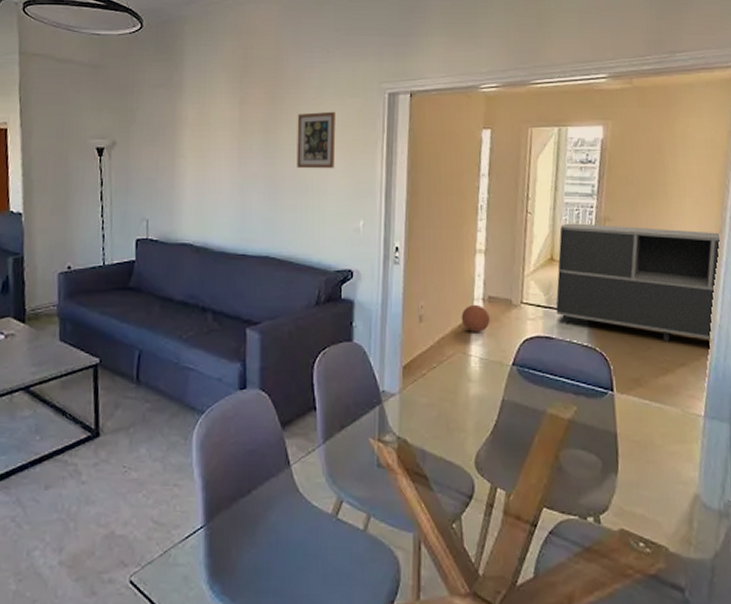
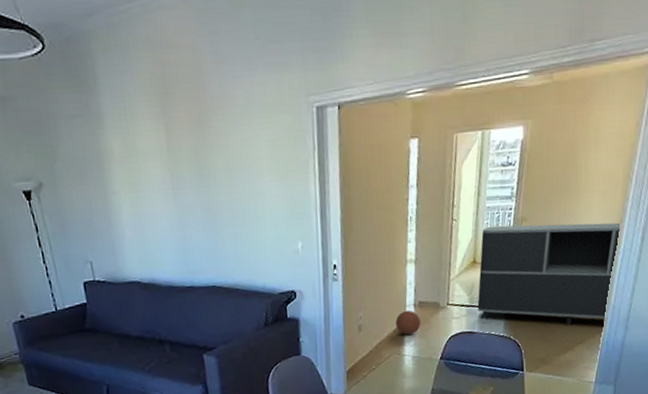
picture frame: present [297,111,336,169] -> none [226,131,270,196]

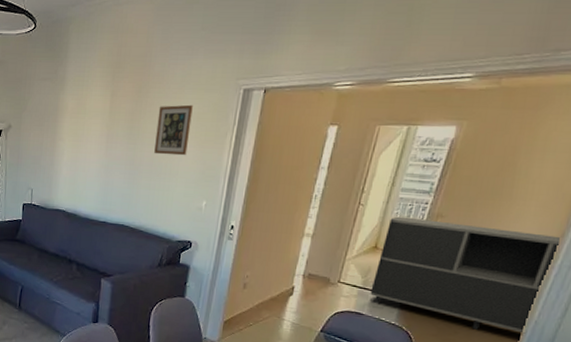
picture frame: none [226,131,270,196] -> present [154,104,193,156]
ball: present [395,310,421,335] -> none [280,278,307,302]

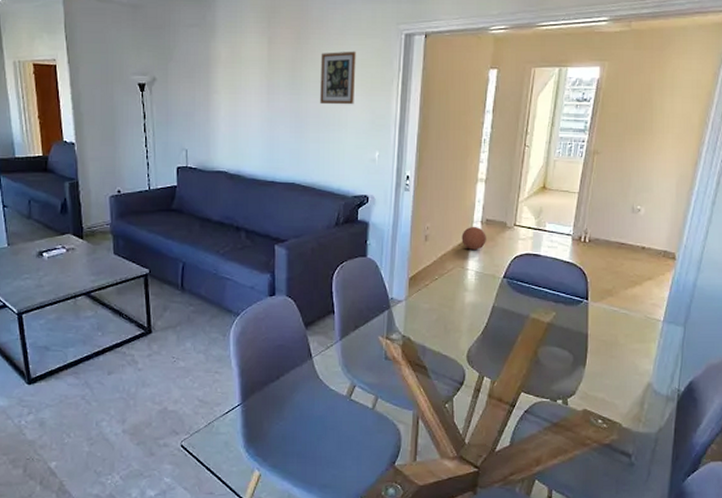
ball: none [280,278,307,302] -> present [461,226,486,250]
sideboard: present [370,216,560,334] -> none [544,156,694,259]

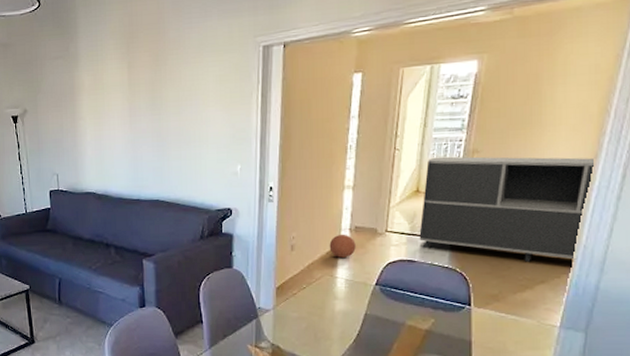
picture frame: present [320,51,356,105] -> none [179,67,215,123]
sideboard: none [544,156,694,259] -> present [419,156,594,262]

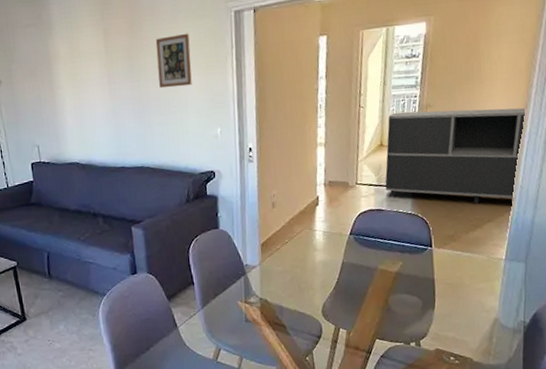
picture frame: none [179,67,215,123] -> present [155,33,192,89]
ball: present [329,234,356,258] -> none [307,188,331,212]

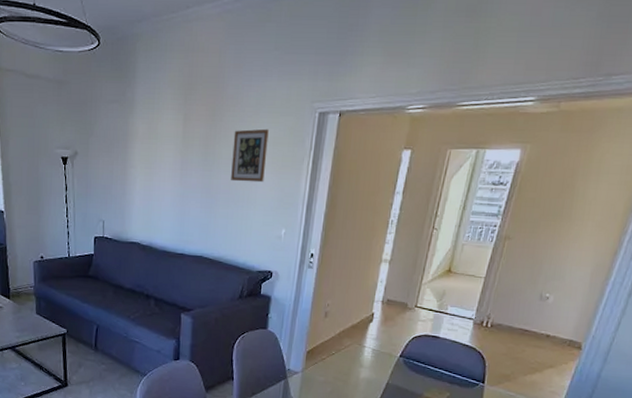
sideboard: present [385,107,525,204] -> none [445,240,613,348]

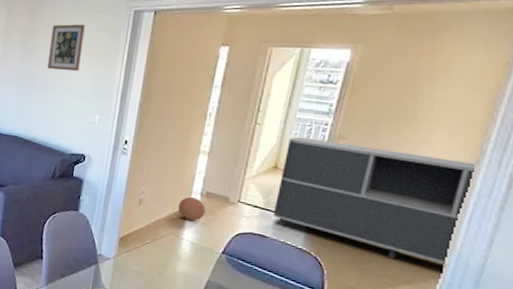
ball: none [361,305,386,328] -> present [178,196,206,221]
sideboard: none [445,240,613,348] -> present [273,136,474,266]

